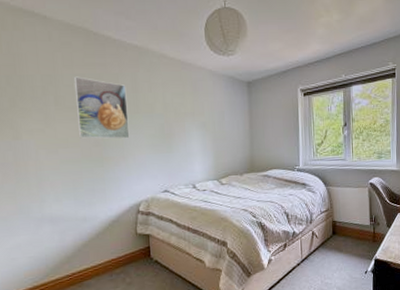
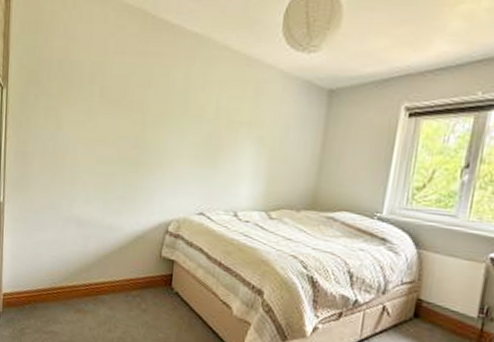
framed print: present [73,76,130,139] -> none [119,66,177,145]

